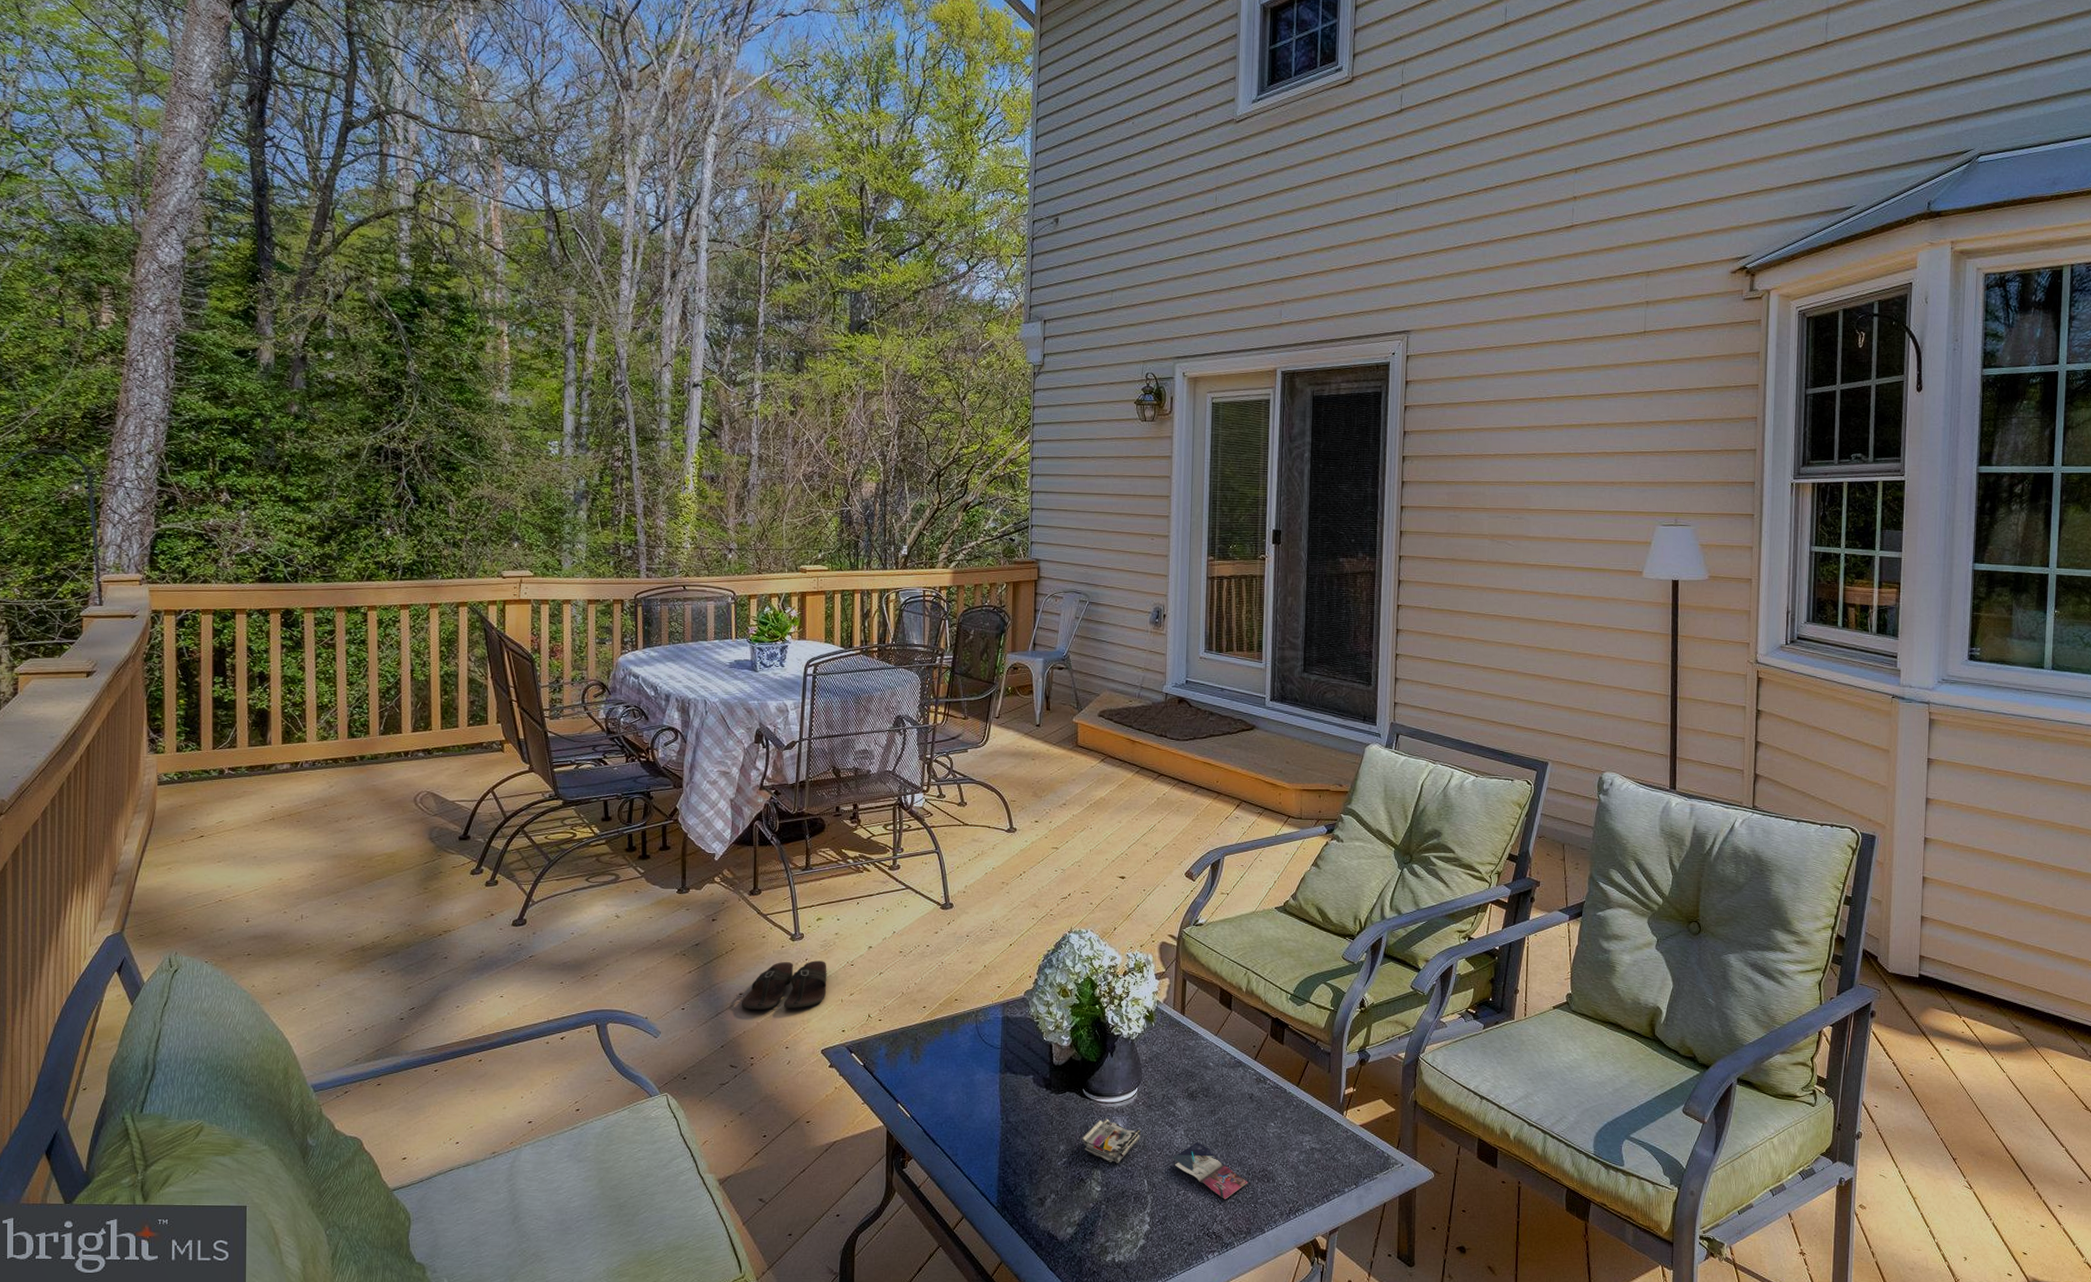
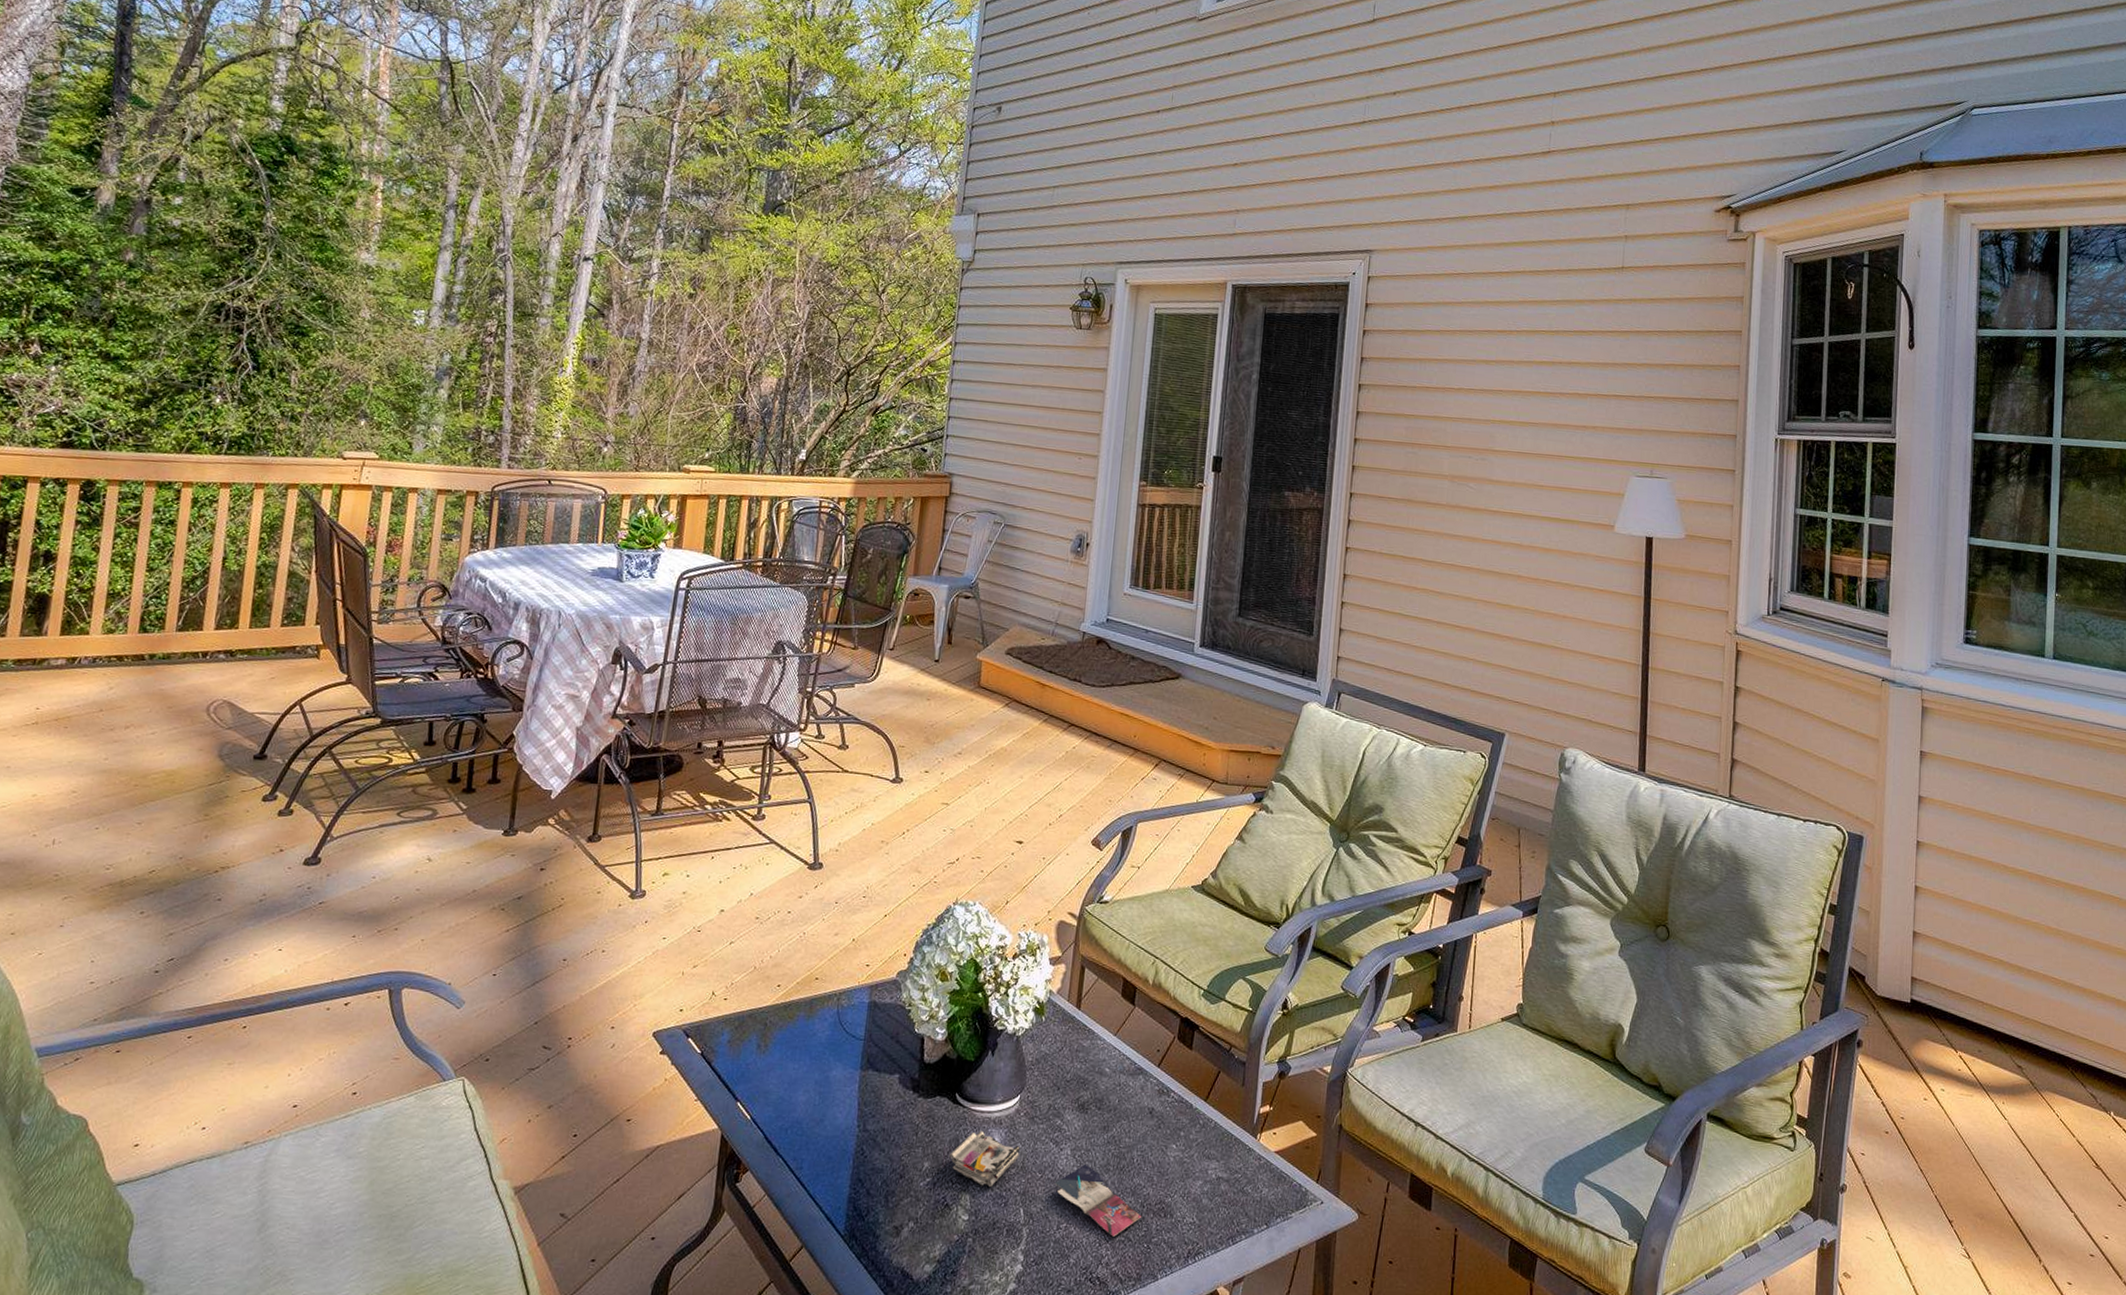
flip-flop: present [741,960,827,1010] -> none [563,923,670,981]

